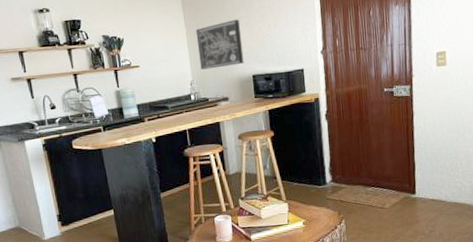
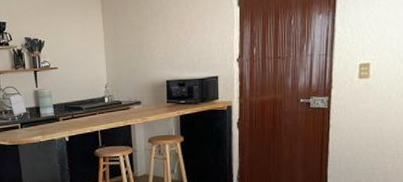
wall art: present [196,19,244,70] -> none [113,24,159,73]

